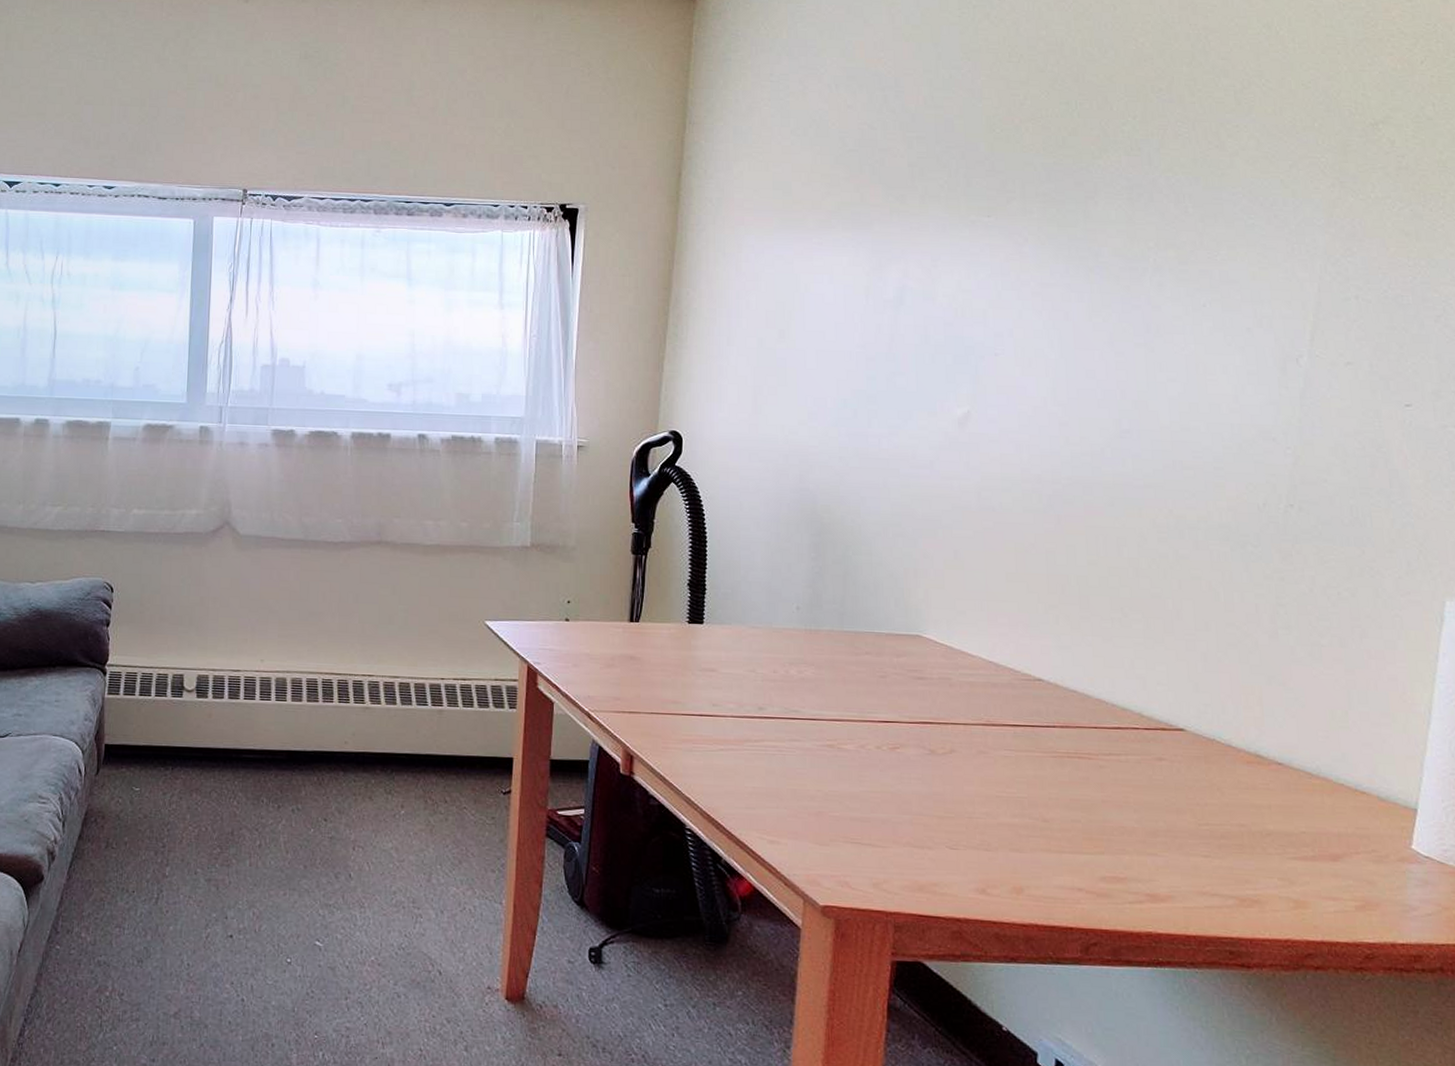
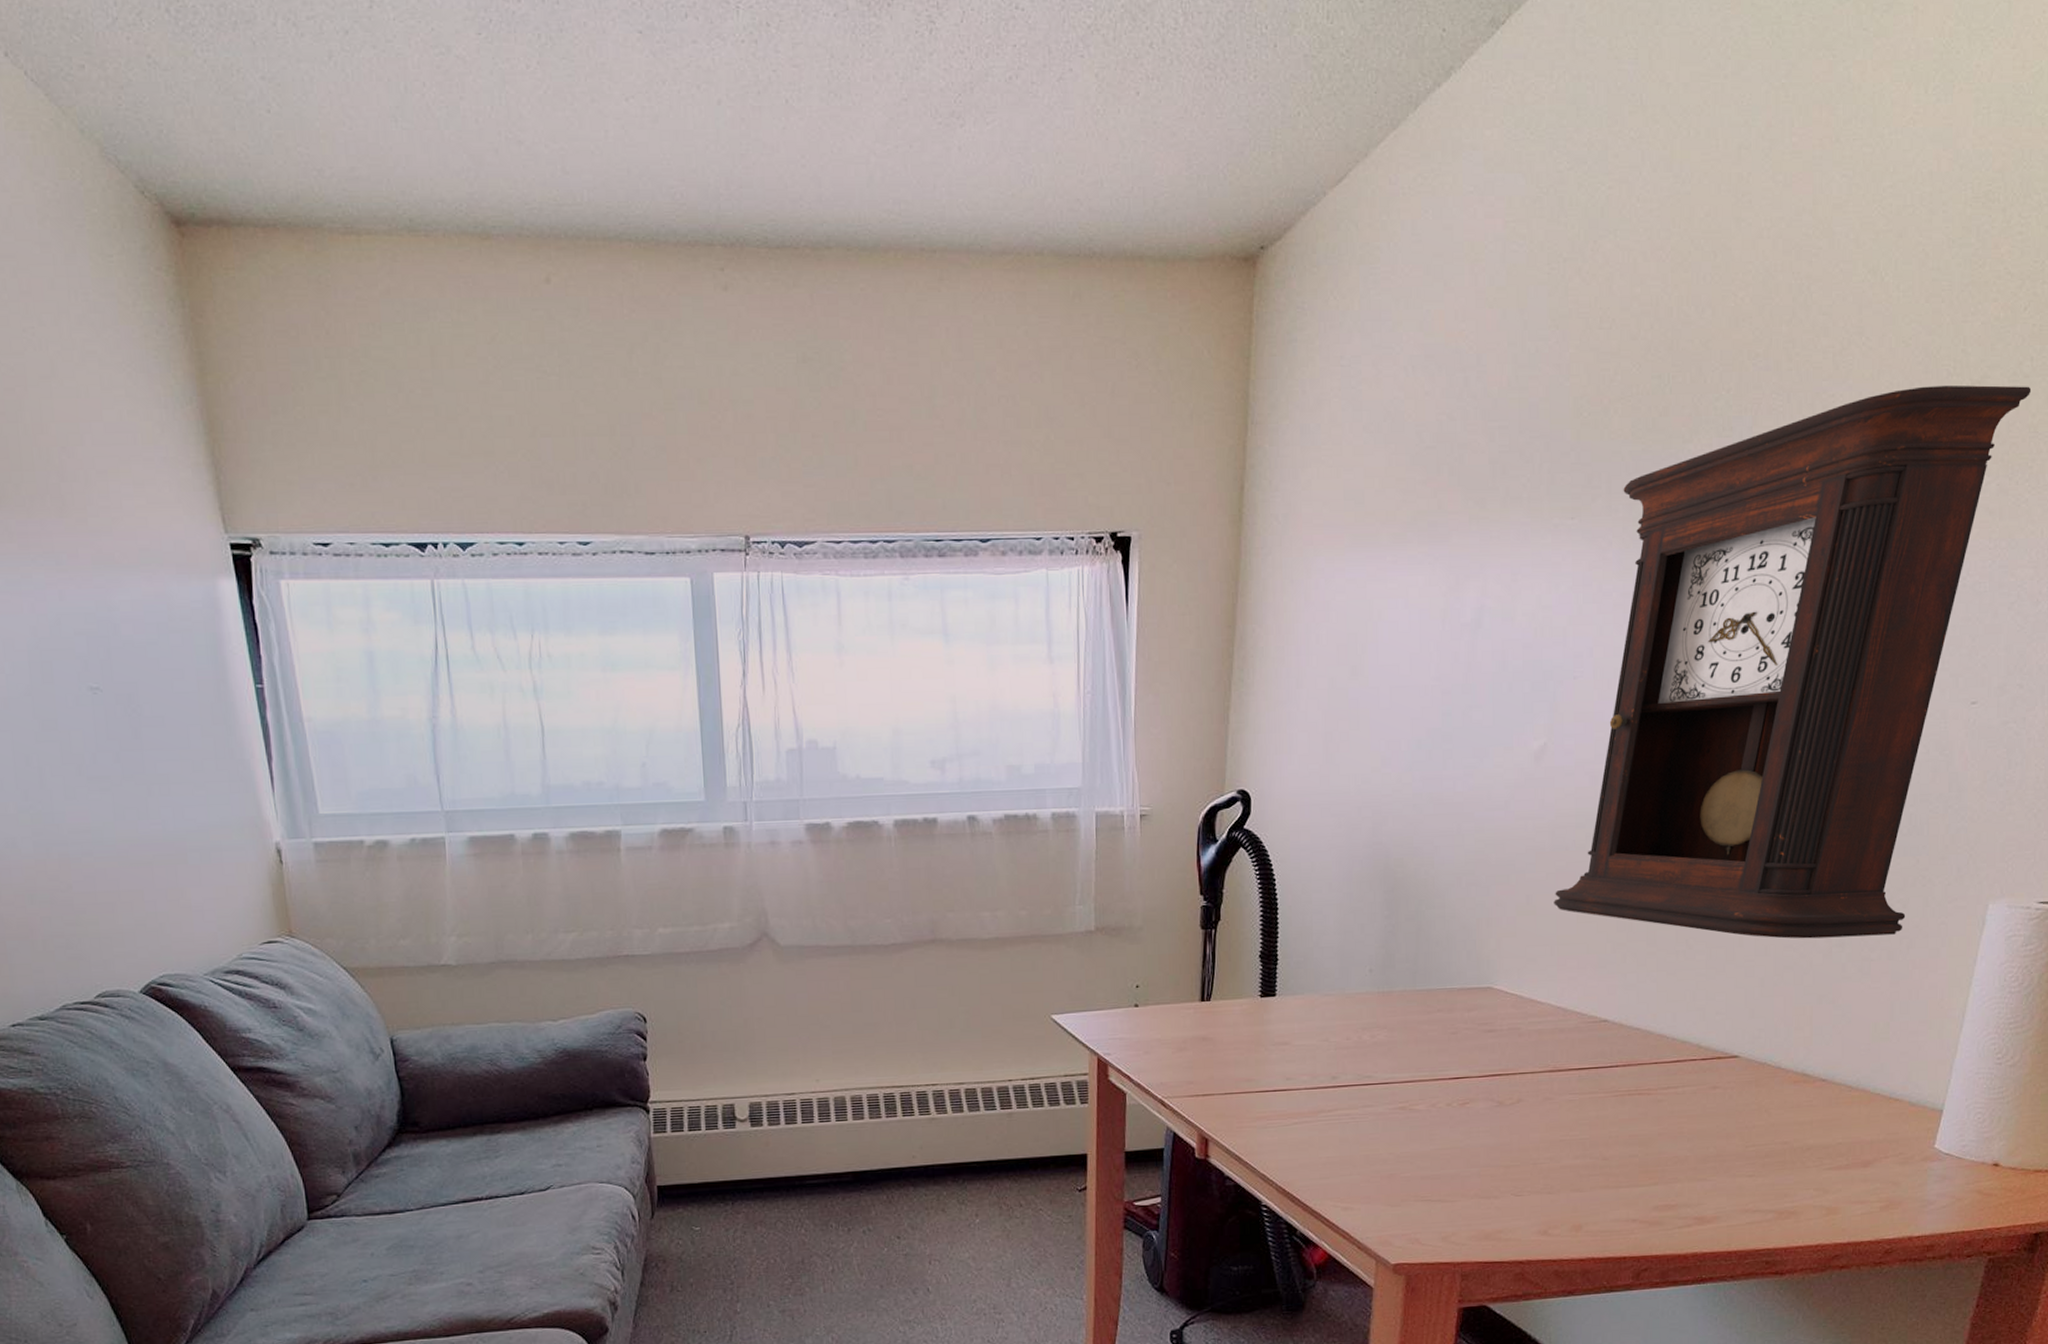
pendulum clock: none [982,122,1437,622] -> present [1554,385,2032,939]

